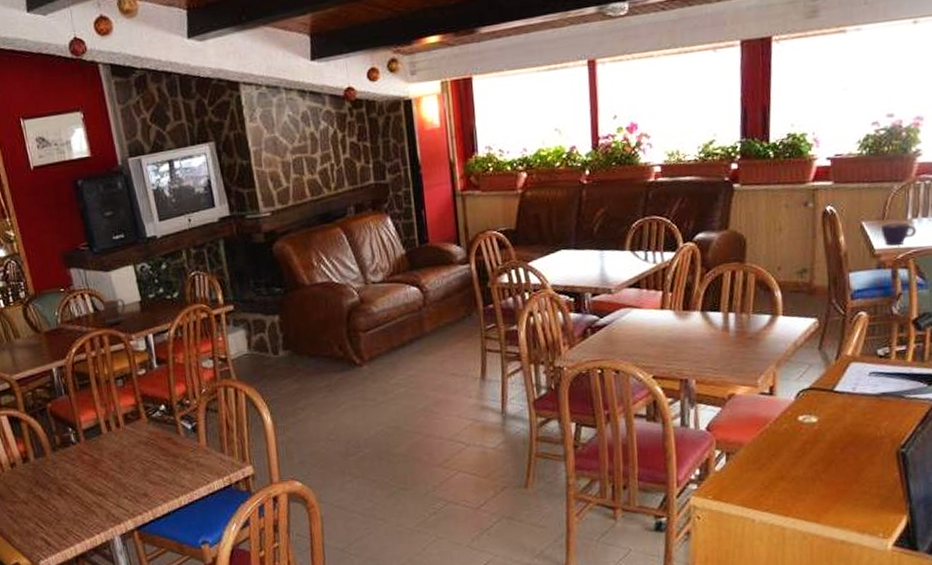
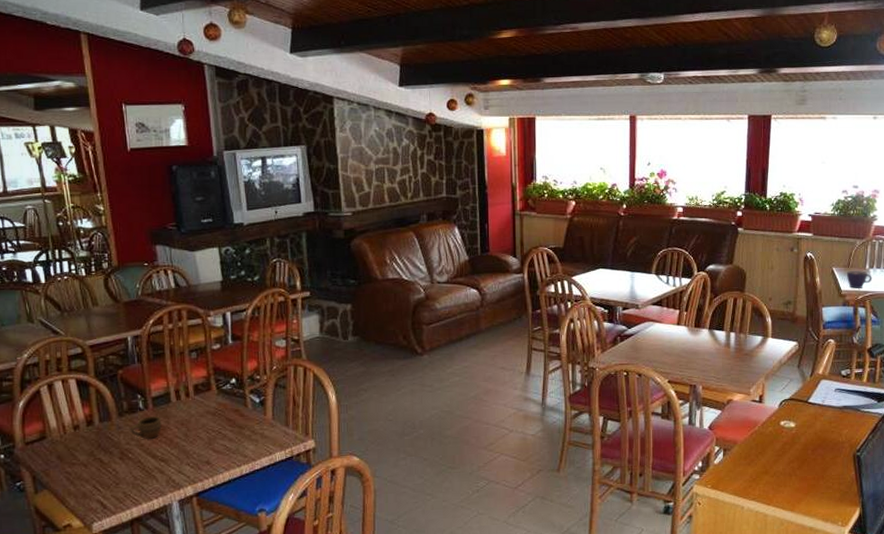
cup: none [63,449,96,473] -> present [129,415,162,439]
beer mug: present [102,298,126,325] -> none [184,277,206,301]

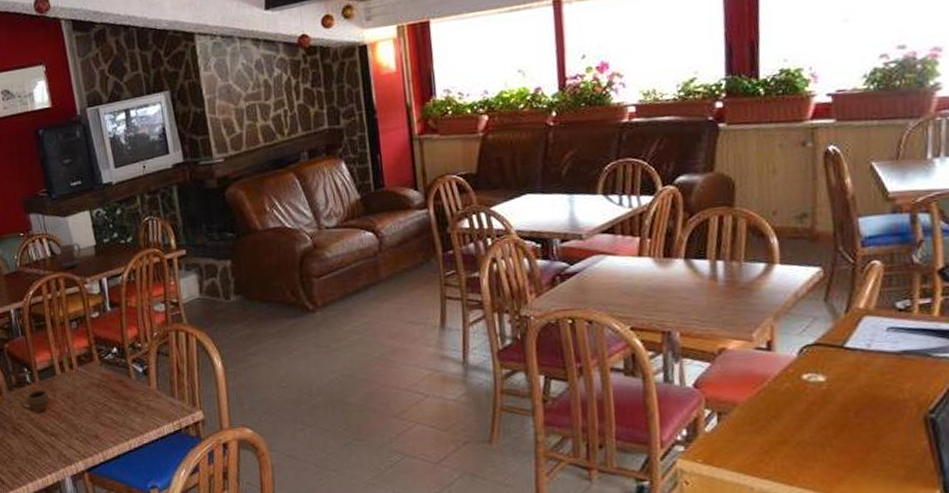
beer mug: none [184,277,206,301] -> present [59,243,81,269]
cup: present [847,271,873,288] -> none [895,162,940,188]

